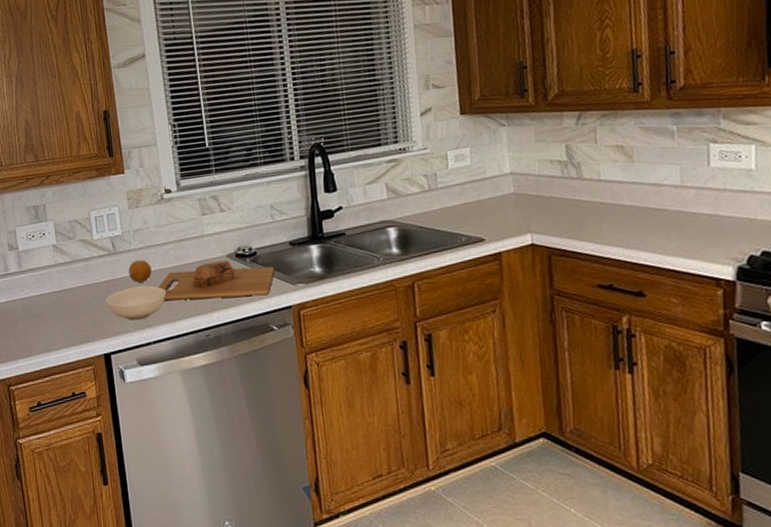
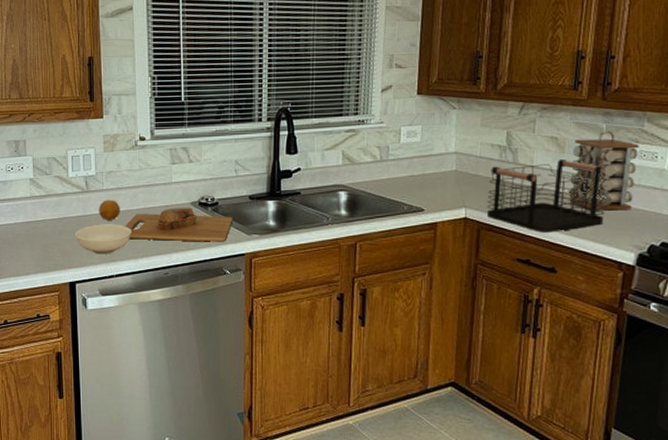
dish rack: none [553,168,691,254] -> present [486,158,608,234]
spice rack: none [642,132,721,222] -> present [569,130,639,211]

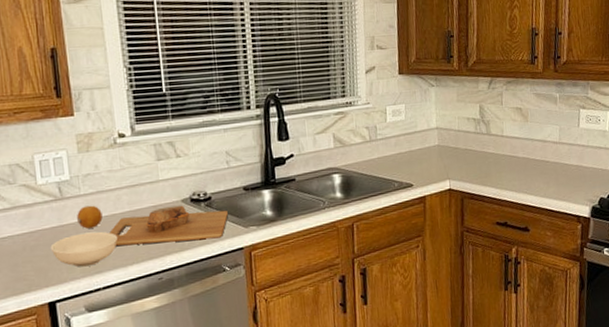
dish rack: present [486,158,608,234] -> none [467,127,564,197]
spice rack: present [569,130,639,211] -> none [534,99,586,171]

